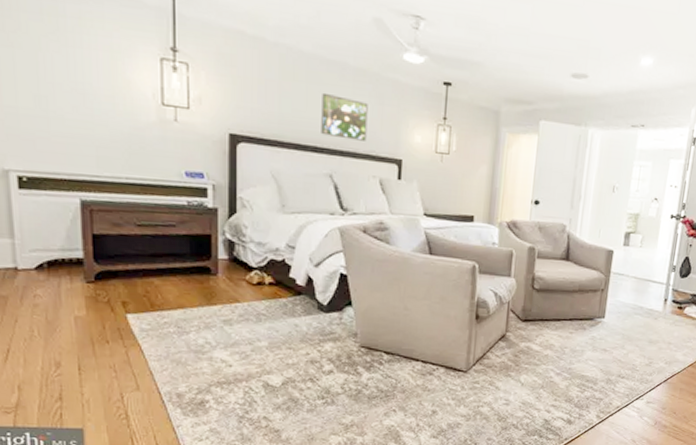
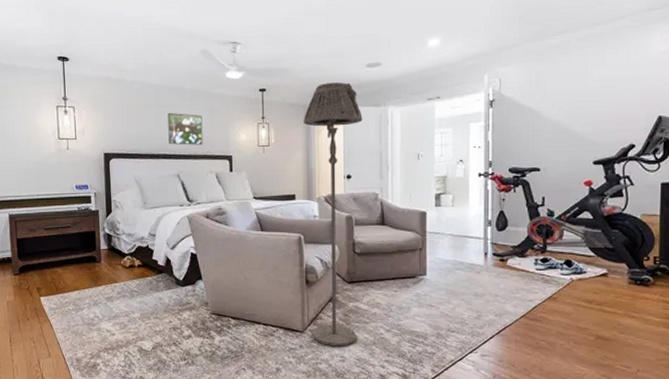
floor lamp: none [476,88,561,390] -> present [302,81,363,347]

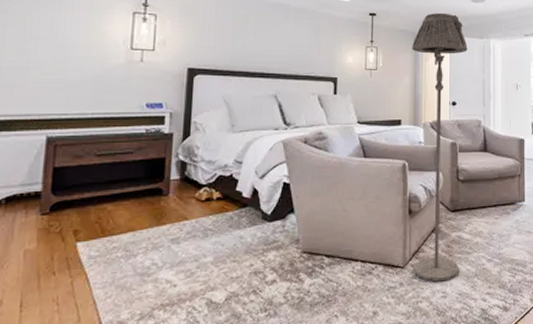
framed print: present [168,112,203,145] -> none [267,29,308,65]

